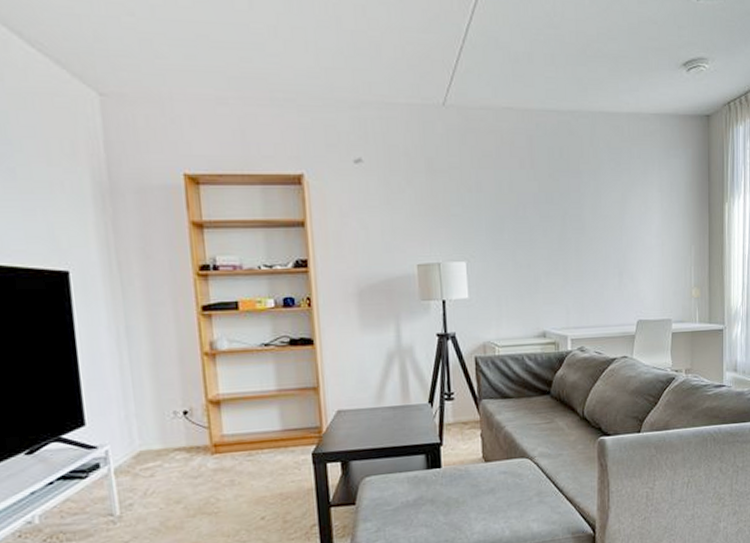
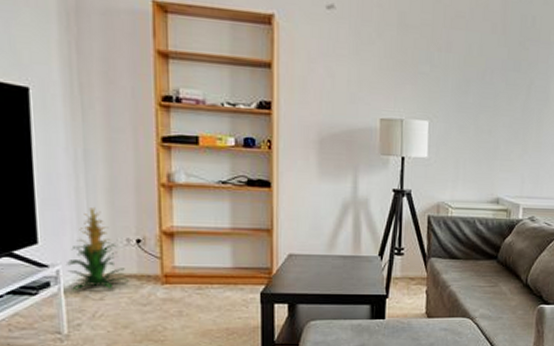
indoor plant: none [114,383,178,471] -> present [65,208,129,292]

